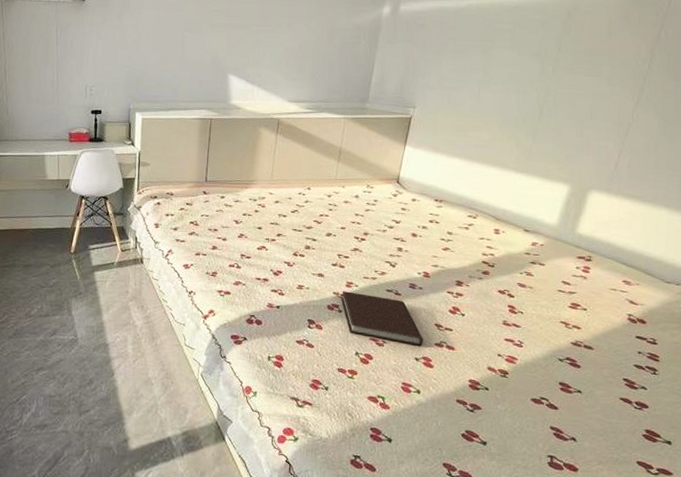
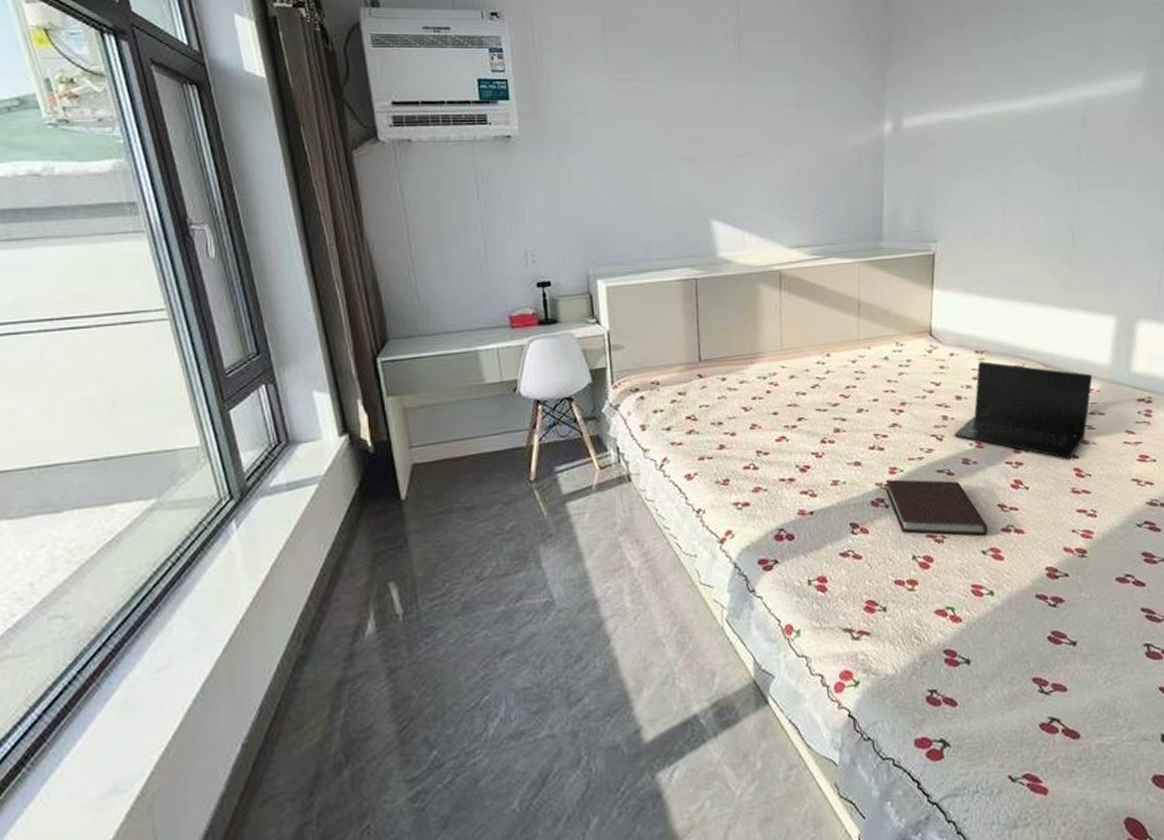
laptop: none [406,208,539,297] -> present [954,361,1093,459]

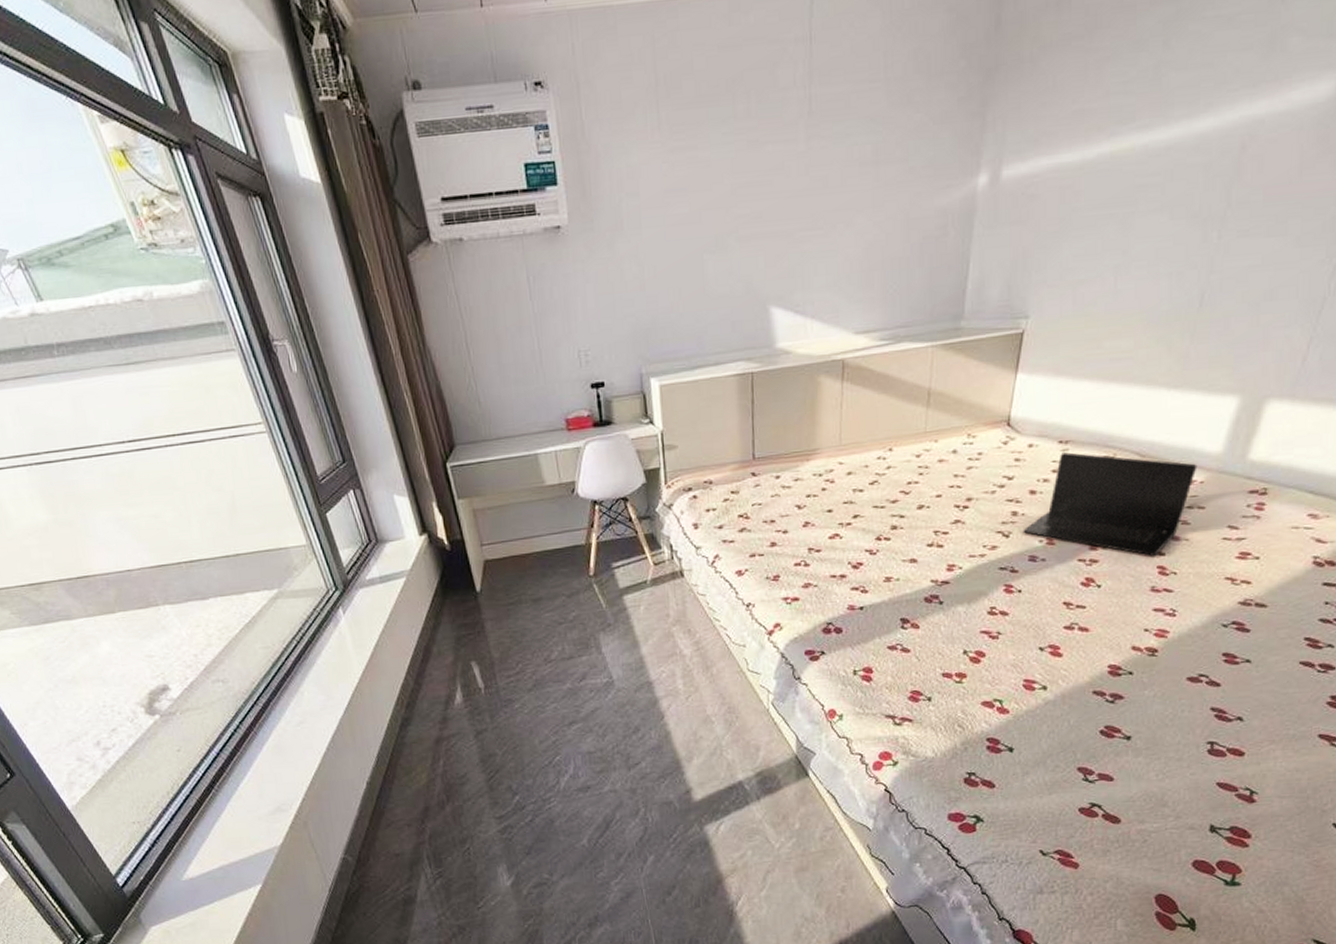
notebook: present [885,479,988,537] -> none [940,576,1049,634]

